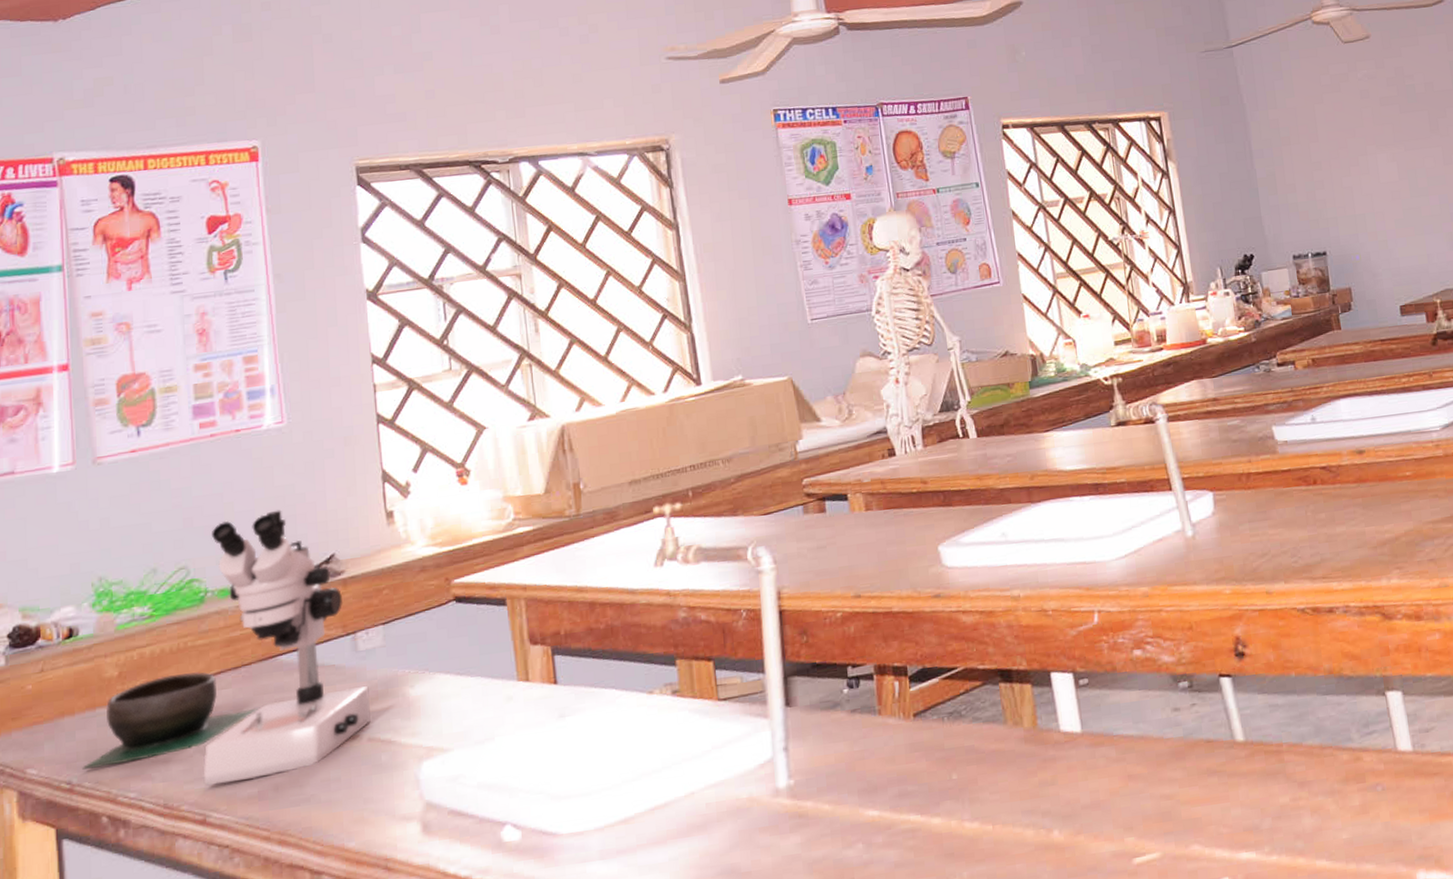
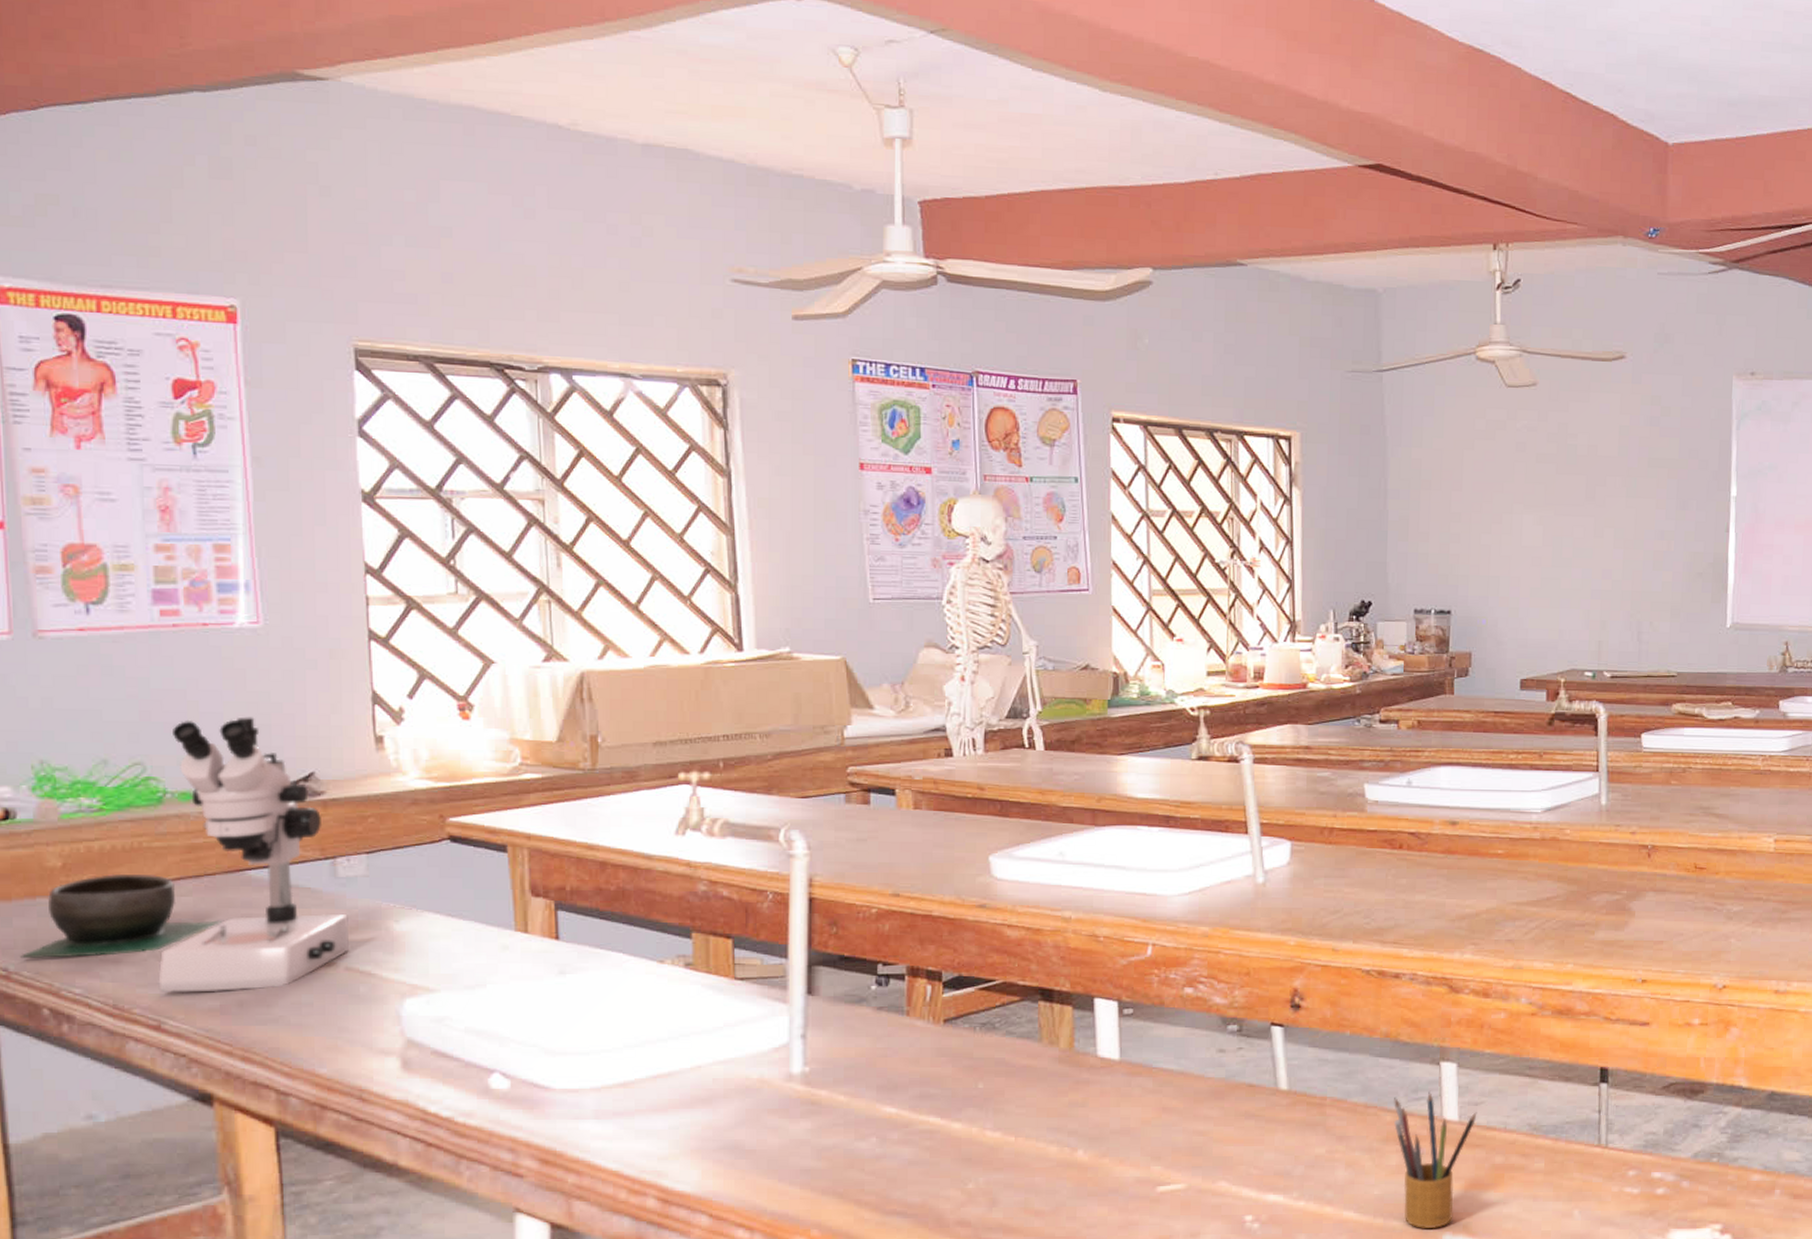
pencil box: none [1347,722,1430,869] -> present [1394,1090,1477,1229]

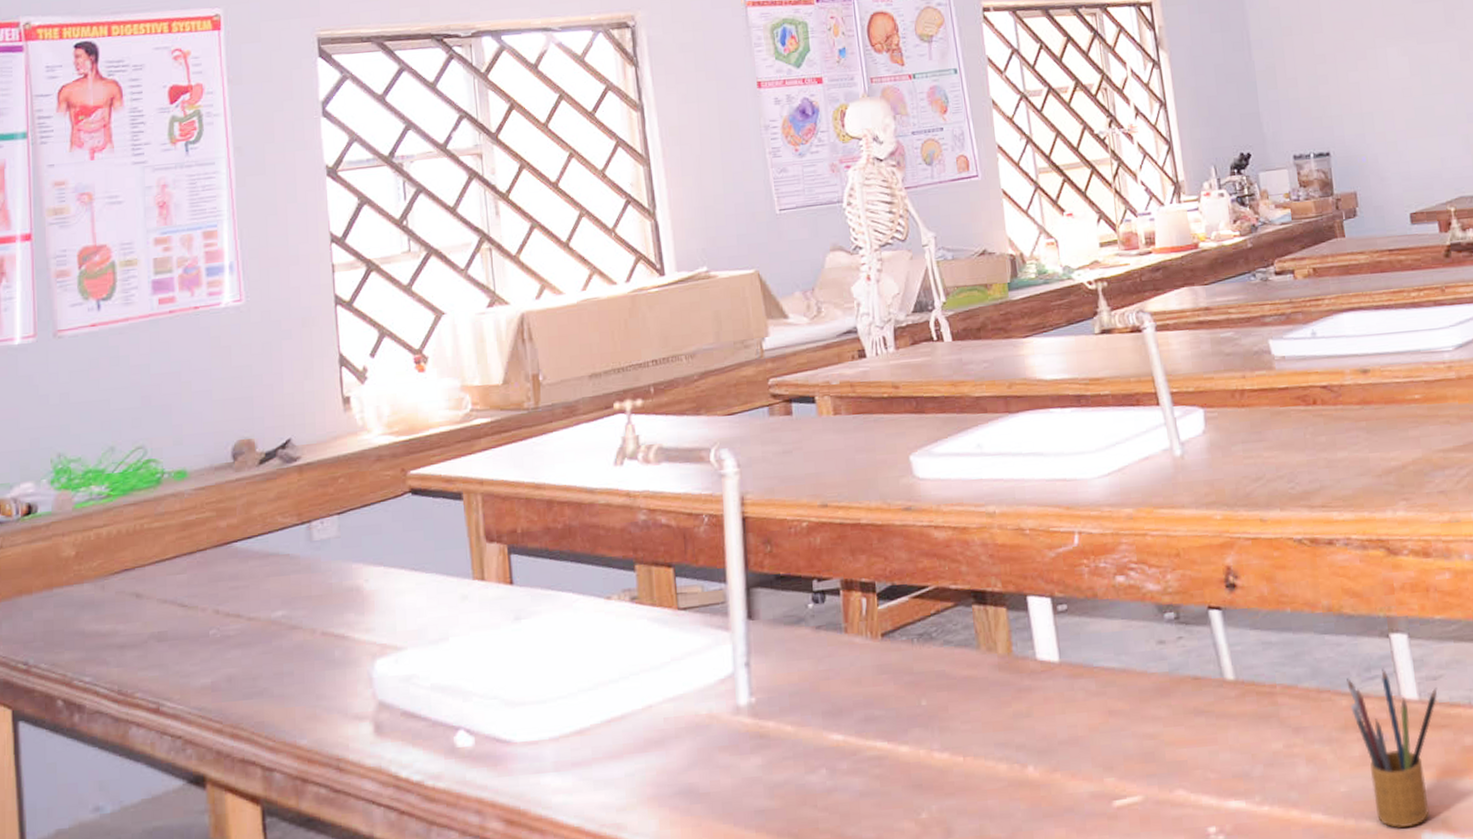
bowl: present [20,874,222,959] -> none [39,555,212,652]
microscope: present [158,717,349,993] -> none [157,391,324,674]

